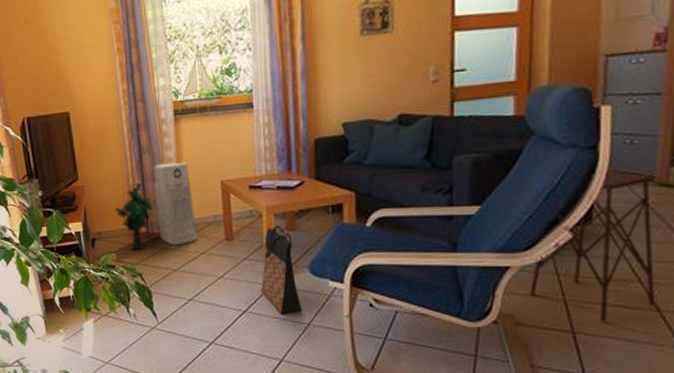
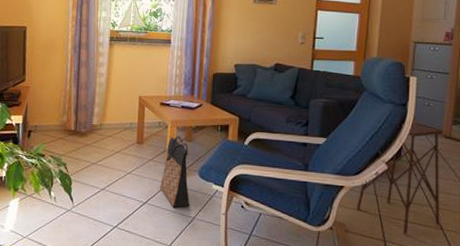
decorative plant: present [114,182,154,251] -> none [51,89,83,145]
air purifier: present [154,162,197,246] -> none [85,77,116,144]

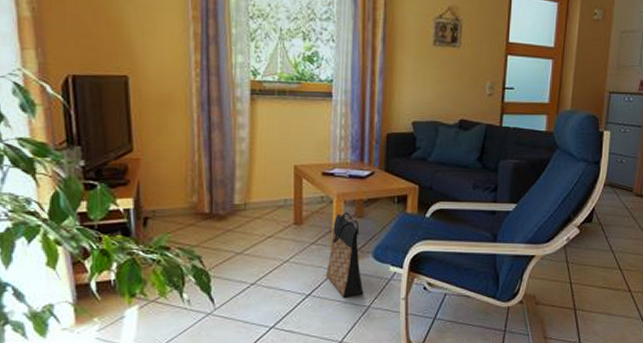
side table: present [356,123,443,235] -> none [547,182,634,301]

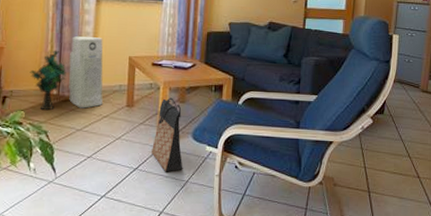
decorative plant: none [174,160,220,232] -> present [29,50,67,111]
air purifier: none [222,142,265,228] -> present [68,36,104,109]

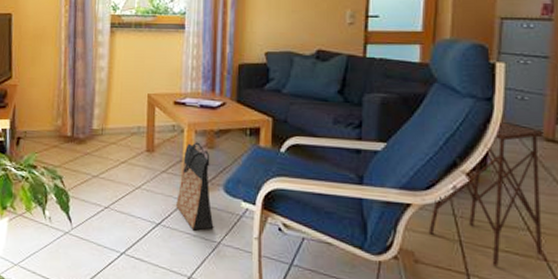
decorative plant: present [29,50,67,111] -> none [43,87,81,154]
air purifier: present [68,36,104,109] -> none [83,71,120,153]
side table: none [344,79,421,185] -> present [428,122,544,267]

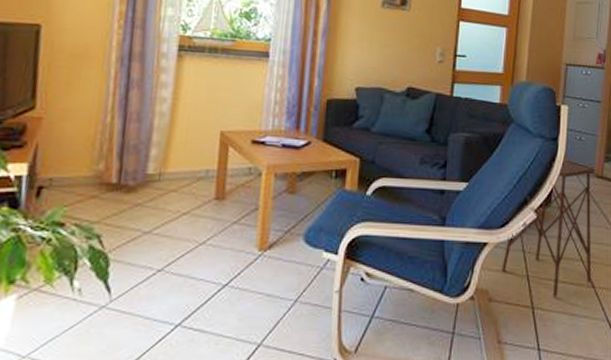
bag: present [176,142,214,231] -> none [248,186,291,289]

